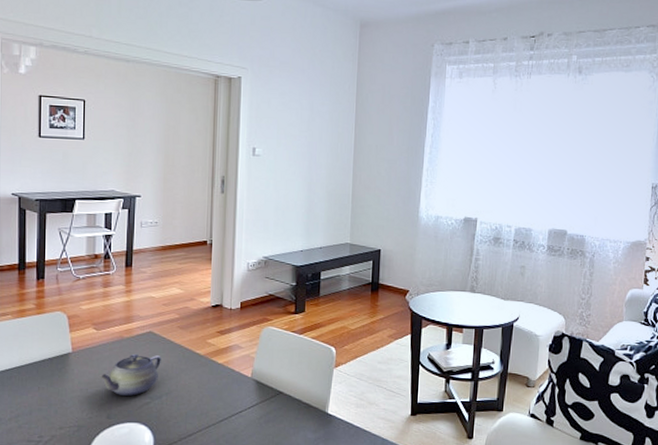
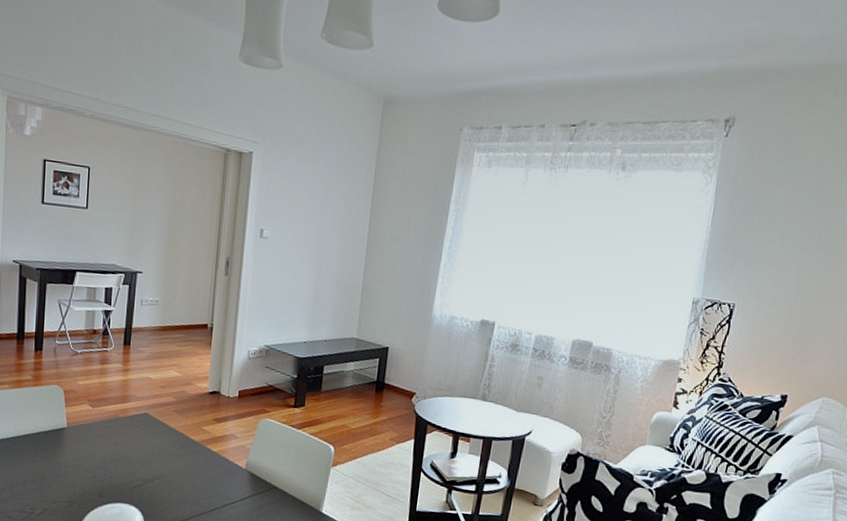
teapot: present [99,353,161,397] -> none [93,434,155,477]

